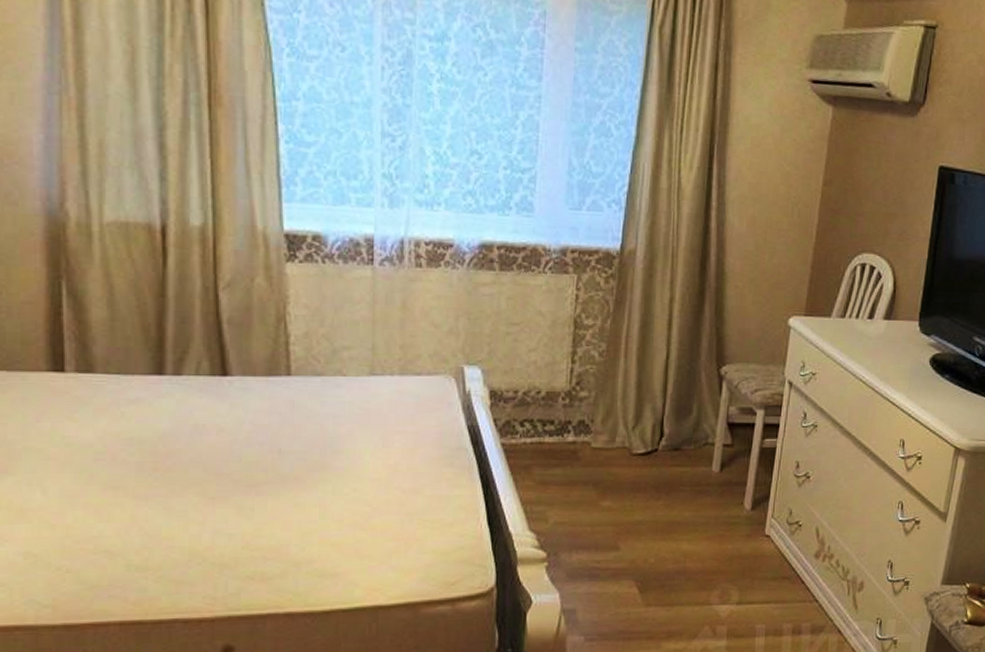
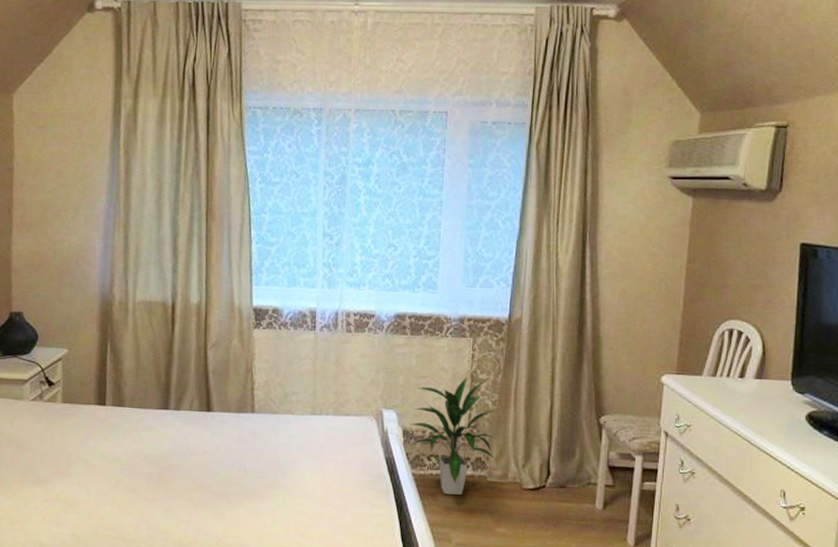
indoor plant: none [497,323,602,466] -> present [409,377,496,495]

